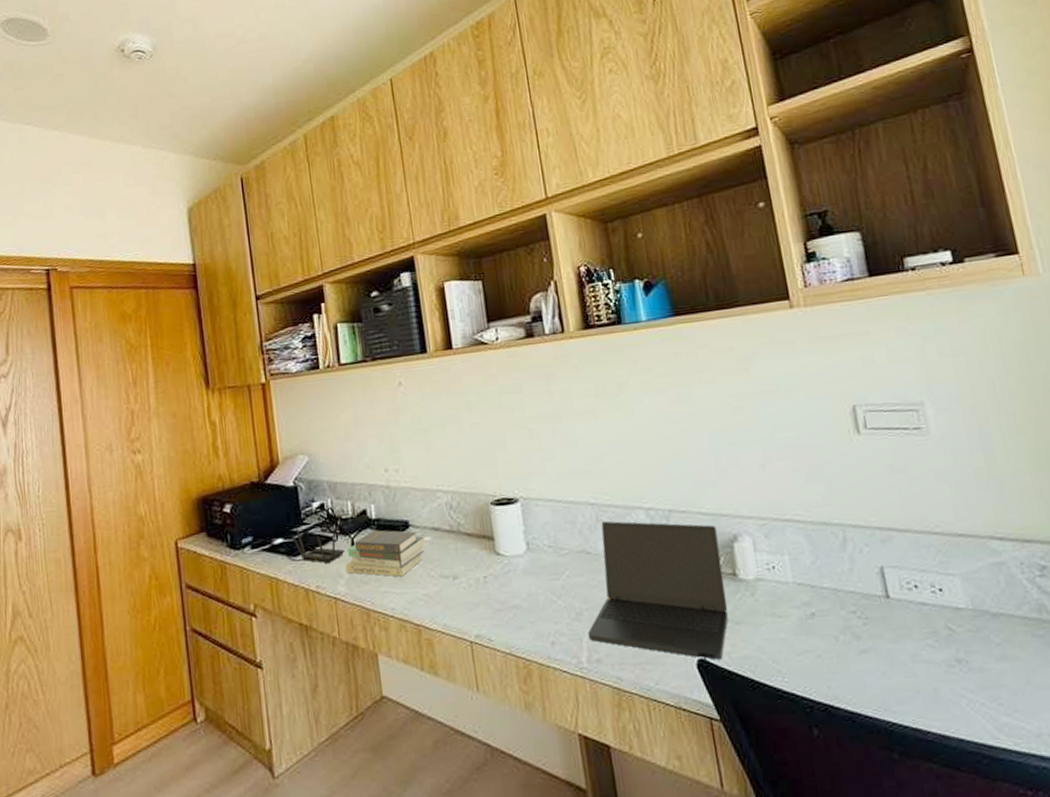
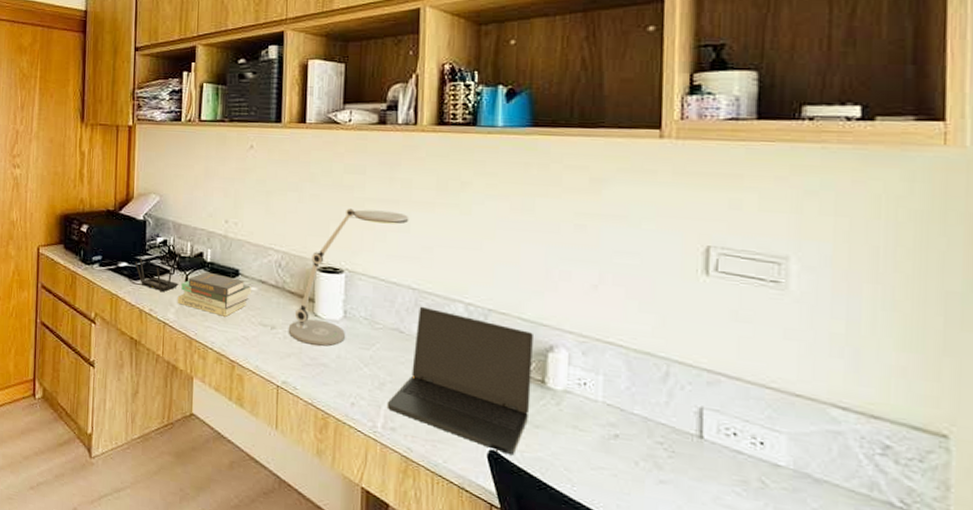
desk lamp: none [471,426,575,588] -> present [288,208,409,346]

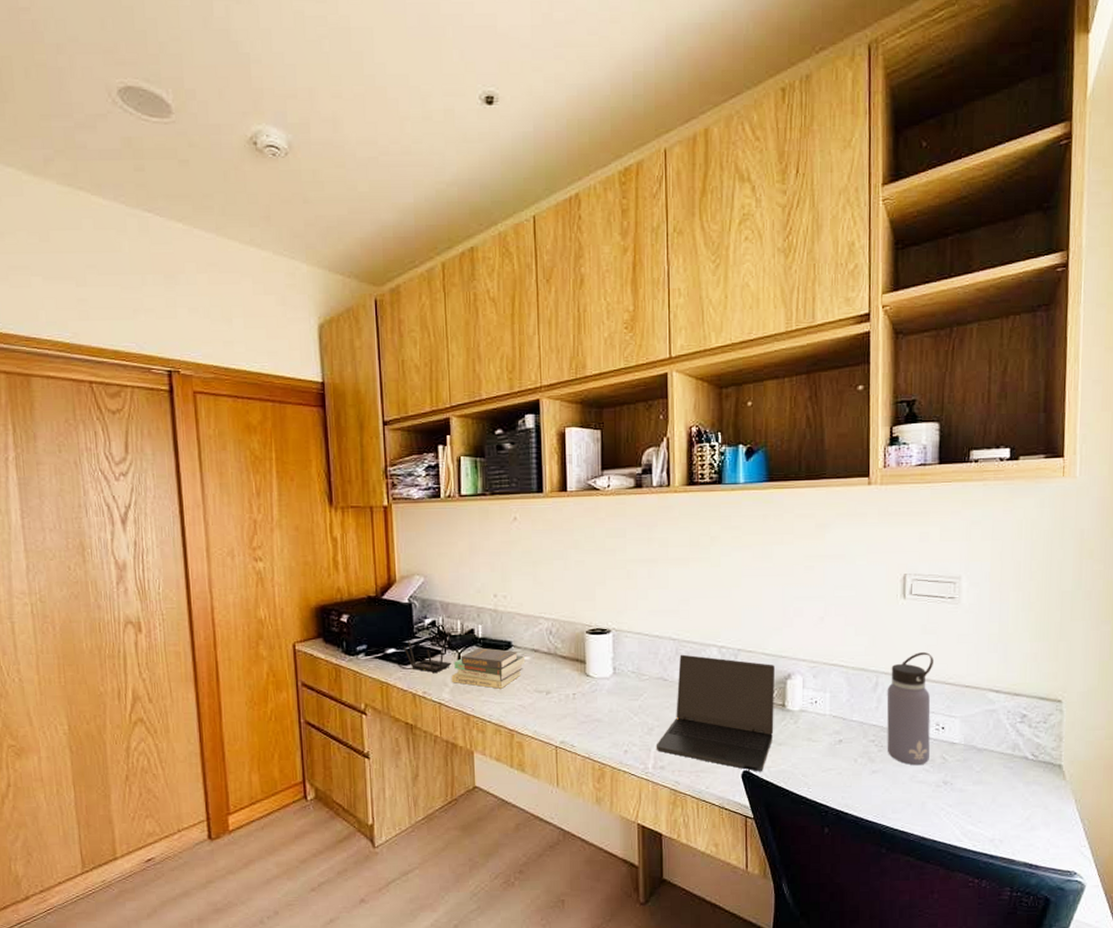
desk lamp: present [288,208,409,346] -> none [562,570,667,703]
water bottle: none [680,343,748,485] -> present [886,652,933,766]

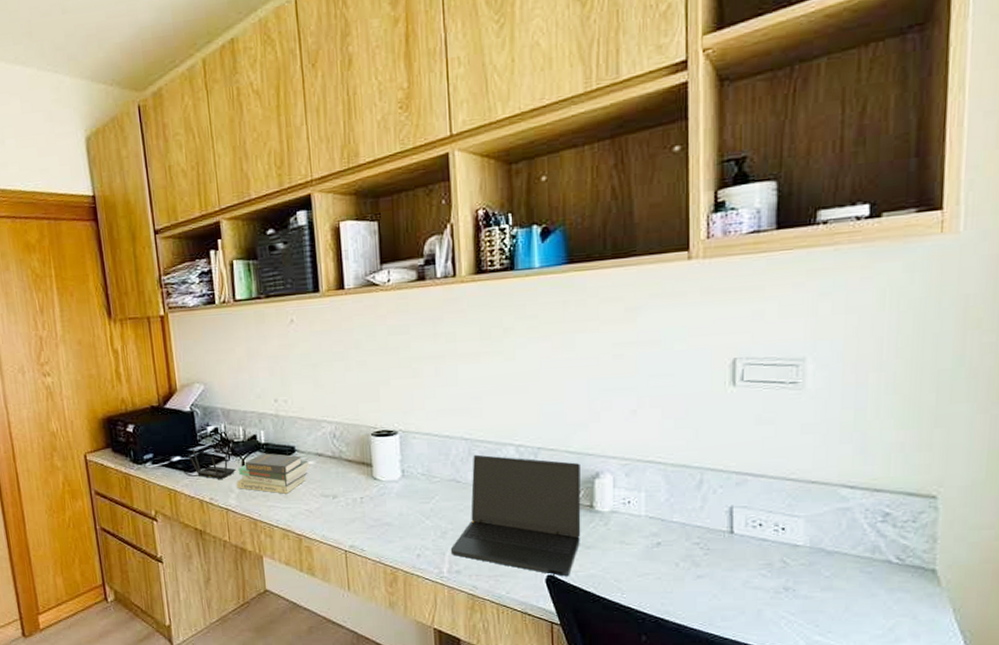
water bottle: present [886,652,933,766] -> none [713,445,771,570]

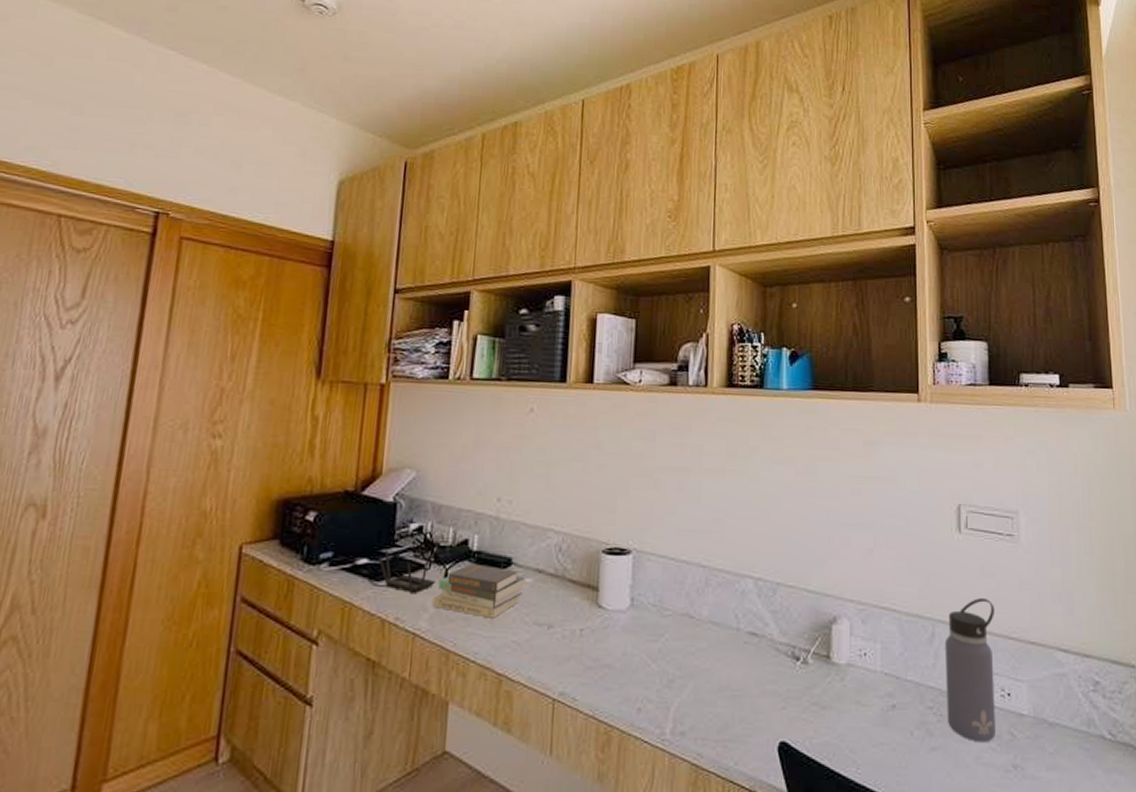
laptop: present [450,454,581,577] -> none [676,585,818,744]
water bottle: none [713,445,771,570] -> present [944,598,995,743]

